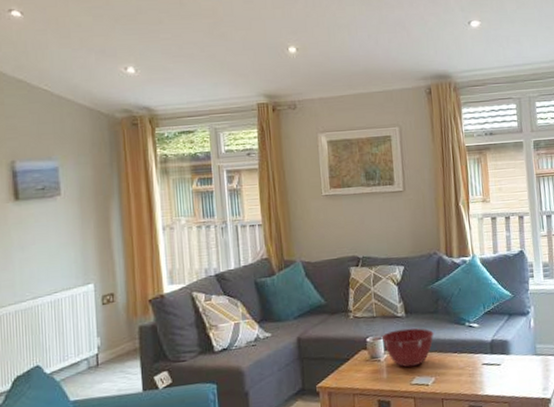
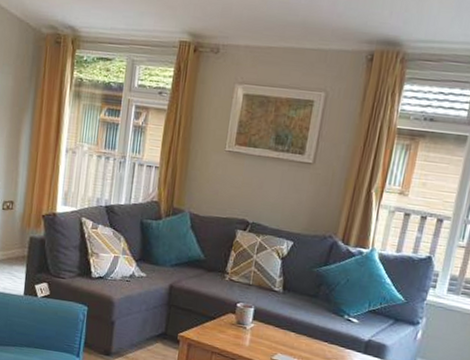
mixing bowl: present [381,328,434,367] -> none [252,303,308,344]

